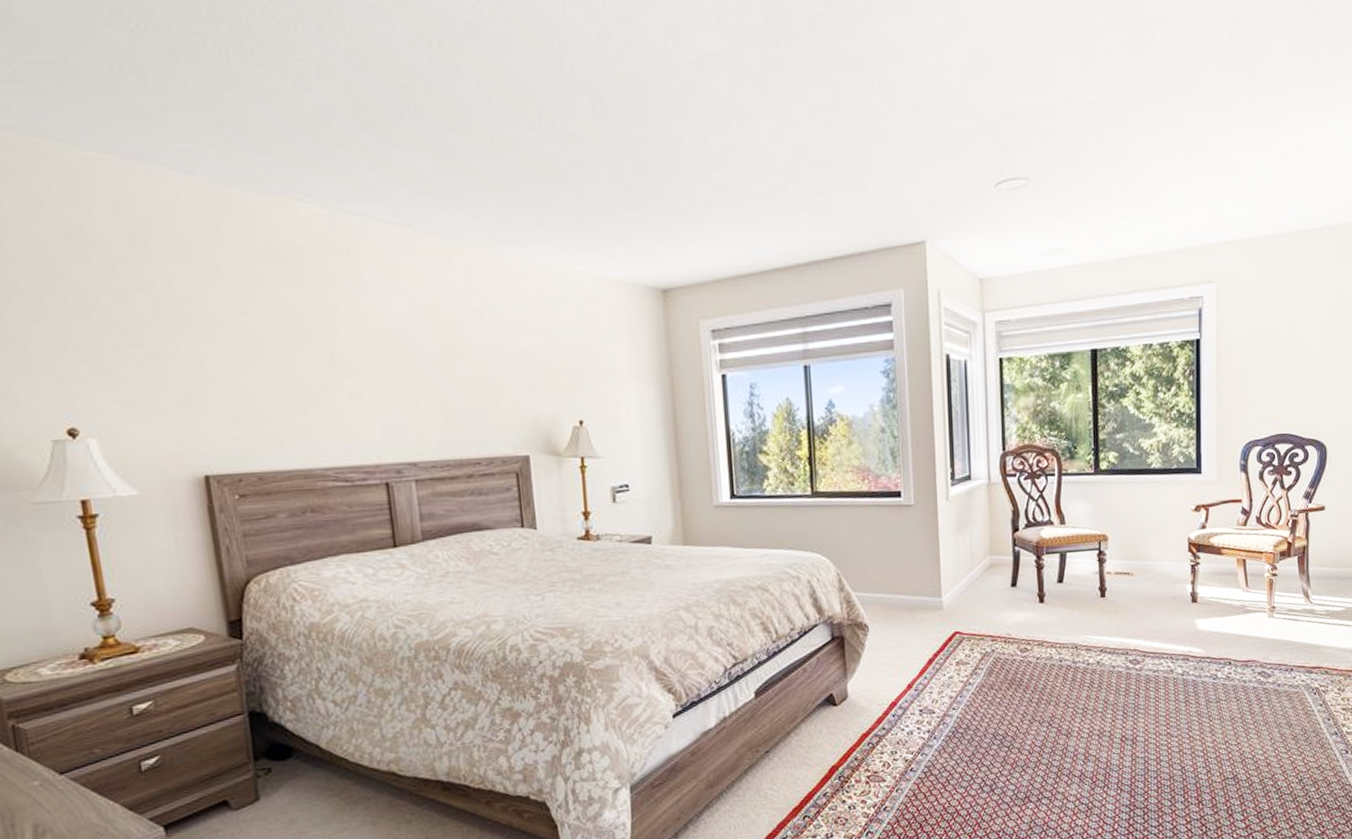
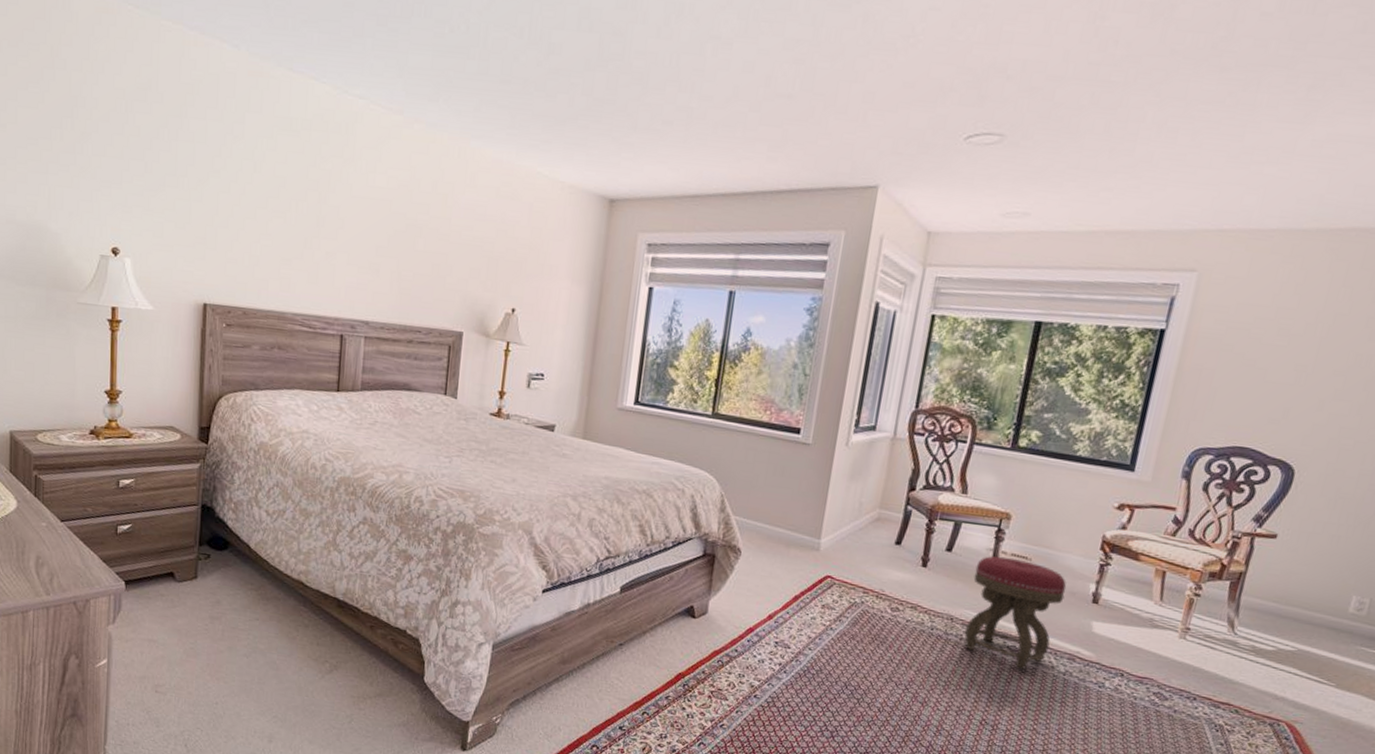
stool: none [1087,576,1168,679] -> present [964,556,1067,669]

